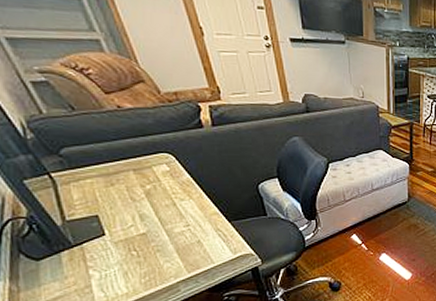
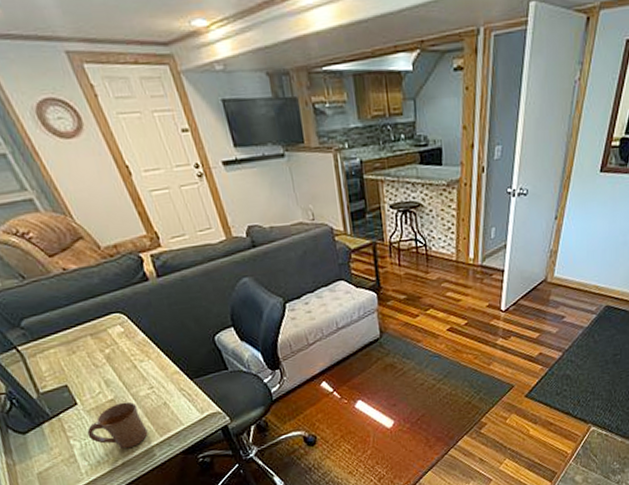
mug: none [110,237,176,283] -> present [87,402,148,449]

